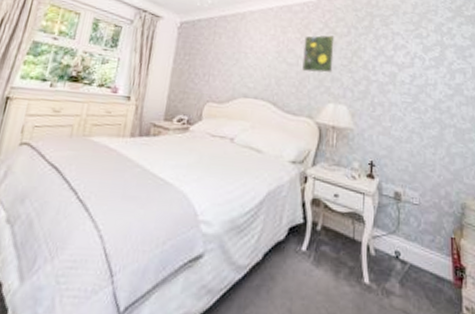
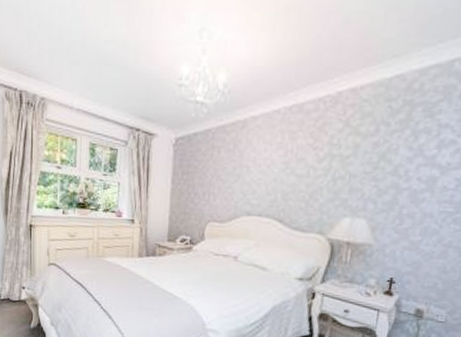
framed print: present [302,34,336,74] -> none [314,135,359,184]

